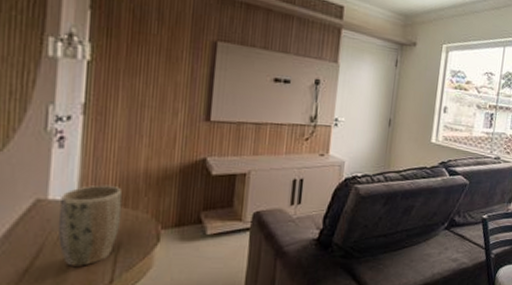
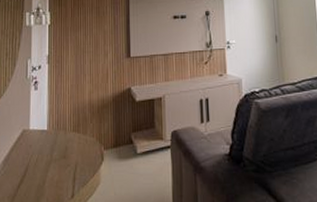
plant pot: present [57,184,123,266] -> none [36,115,76,183]

